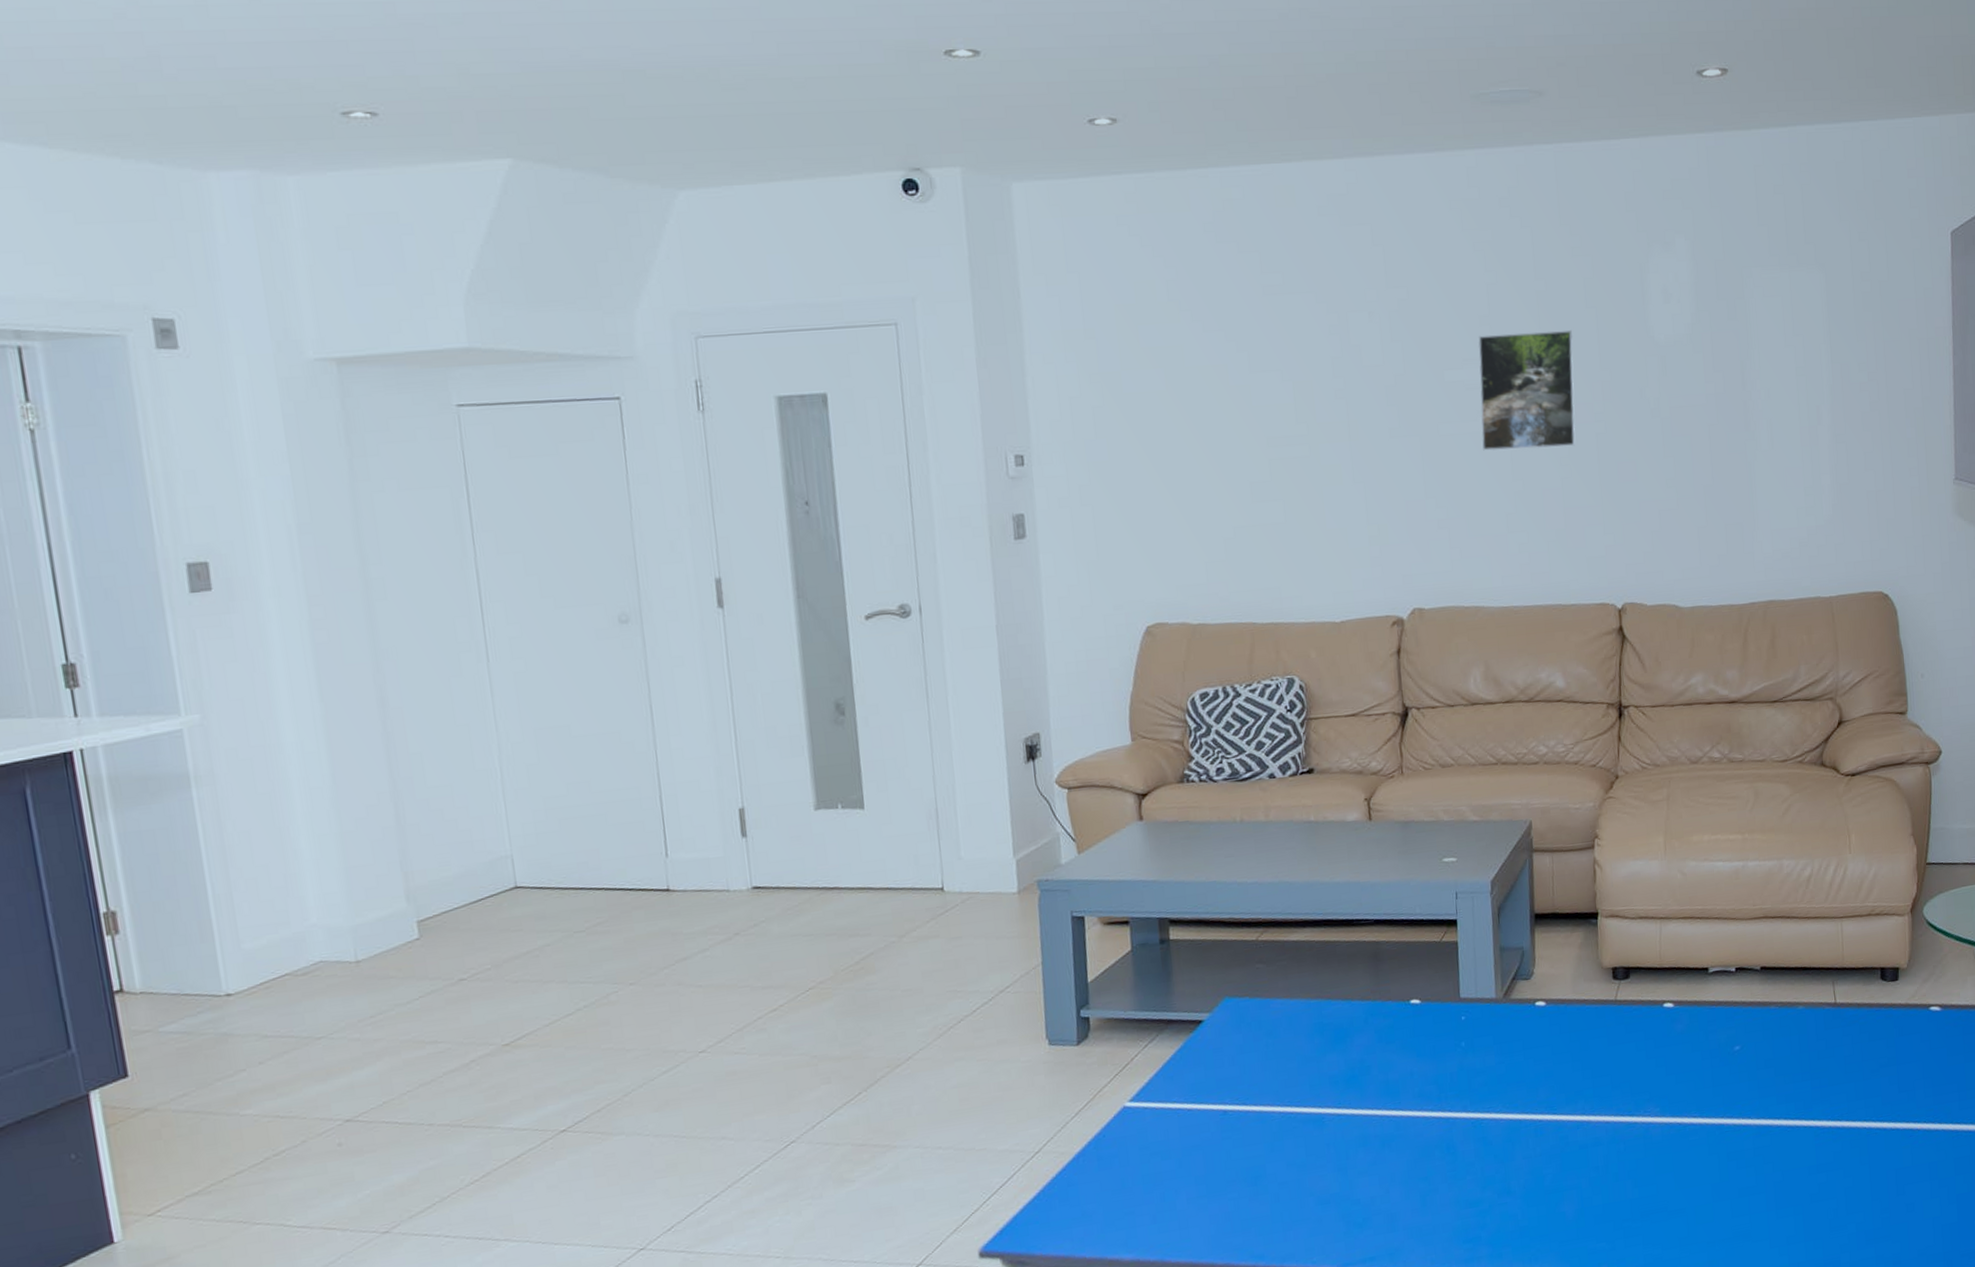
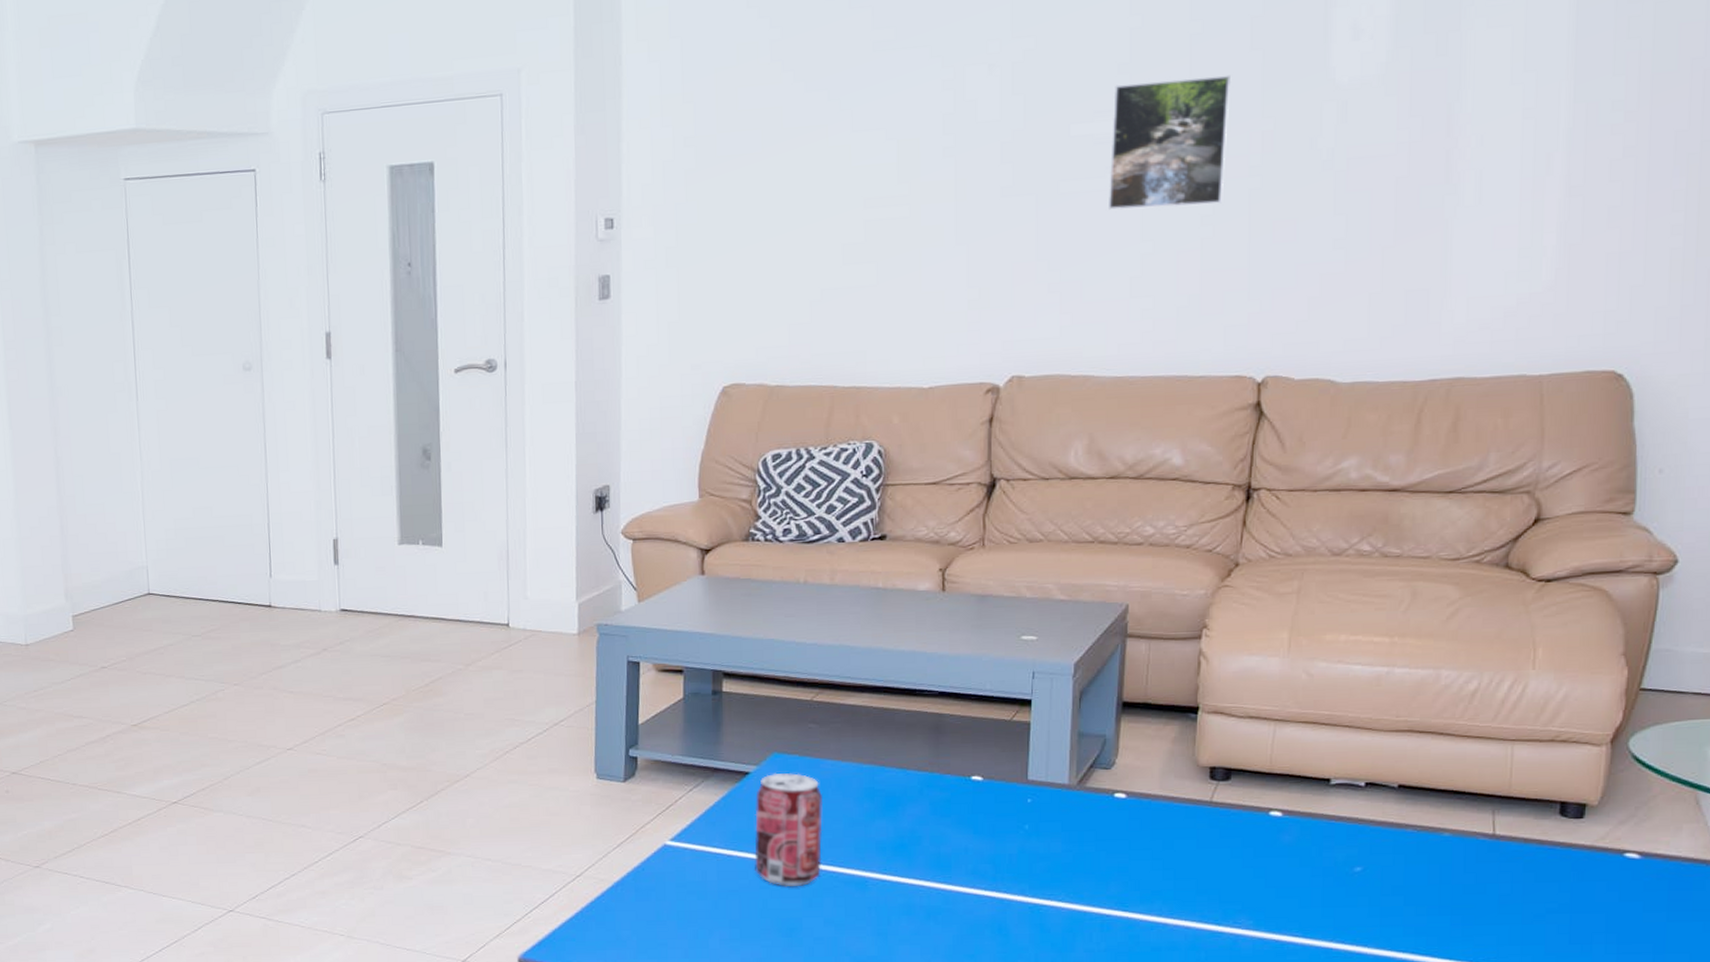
beverage can: none [1211,1016,1280,1135] -> present [754,772,824,887]

